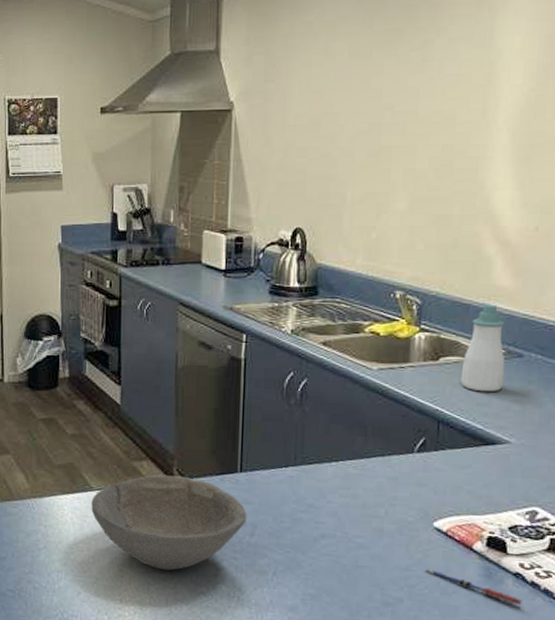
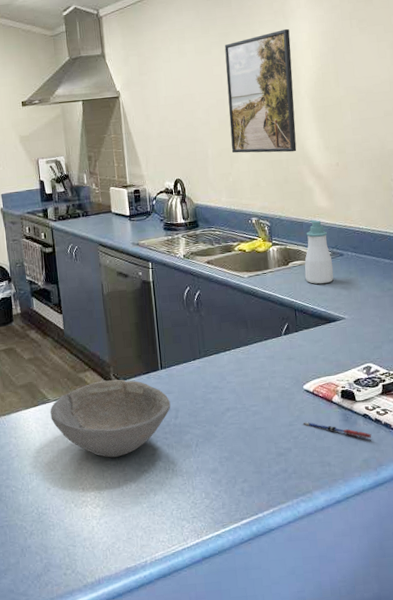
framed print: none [380,27,495,206] -> present [224,28,297,153]

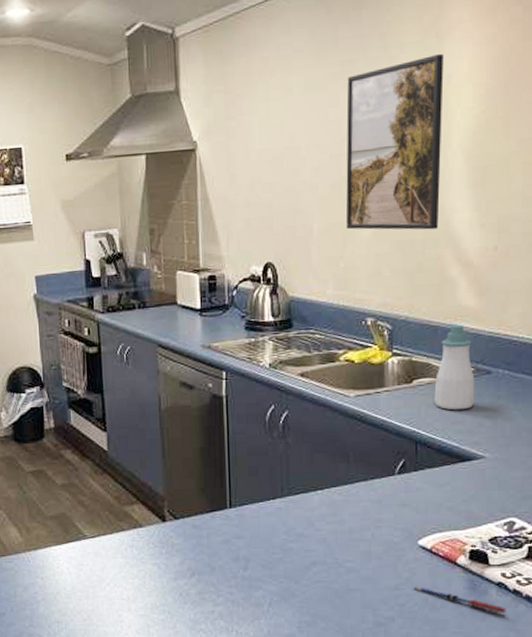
bowl: present [50,379,171,458] -> none [86,516,240,611]

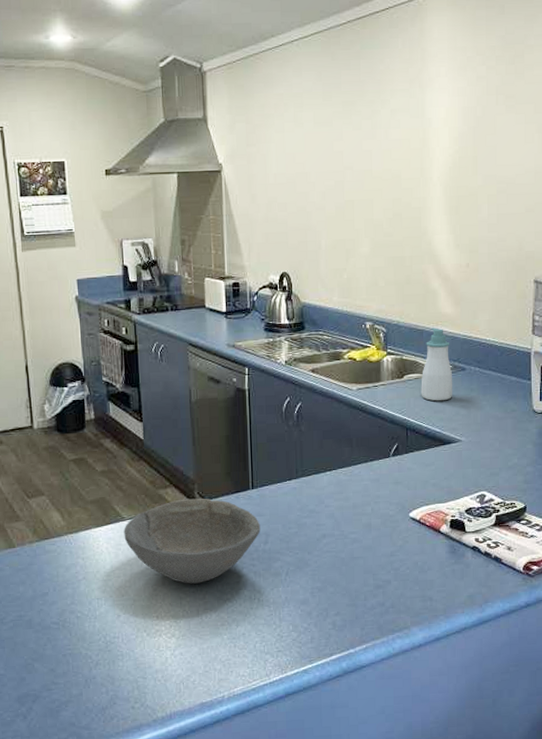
bowl: none [86,516,240,611] -> present [124,498,261,584]
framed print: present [345,53,444,230] -> none [348,101,426,248]
pen: present [413,587,506,613] -> none [405,553,480,573]

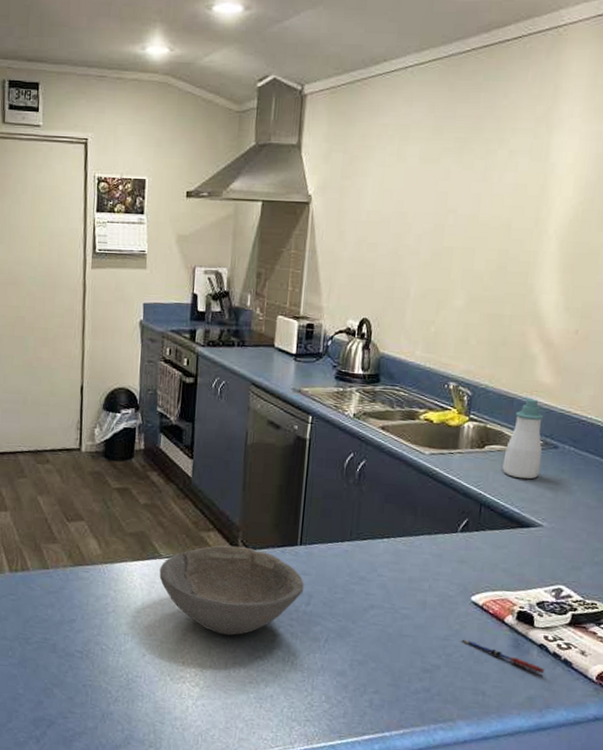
pen: none [405,553,480,573] -> present [461,639,545,674]

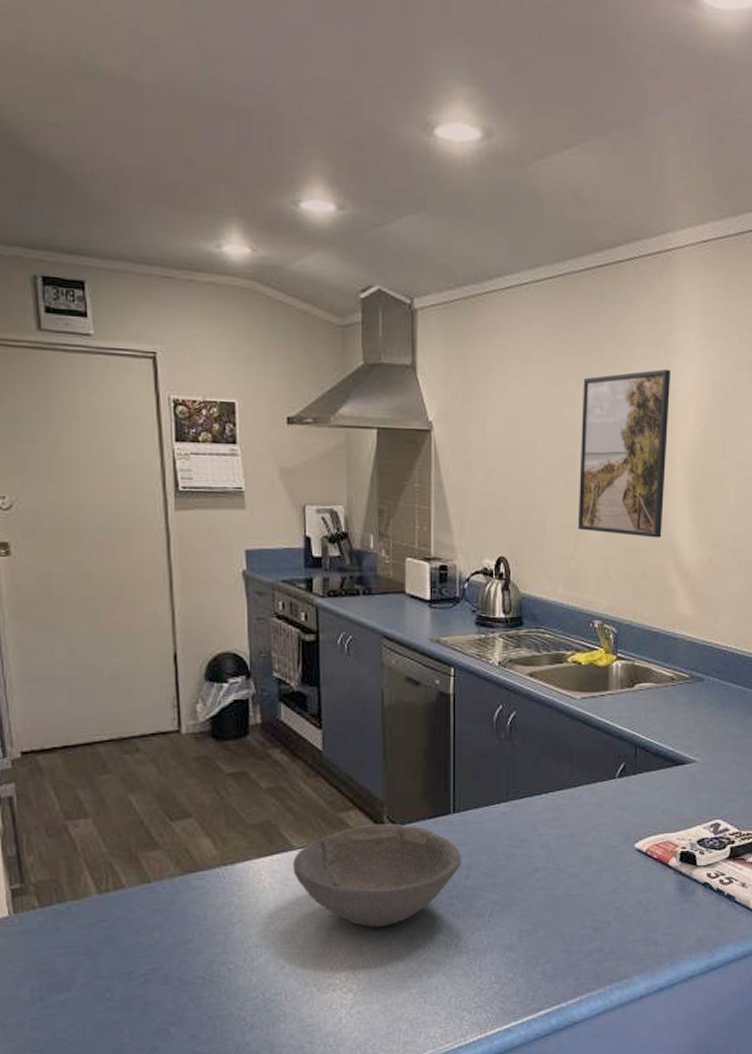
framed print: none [441,143,551,307] -> present [577,369,671,538]
pen: present [461,639,545,674] -> none [629,889,710,913]
soap bottle: present [502,397,544,480] -> none [653,631,690,716]

